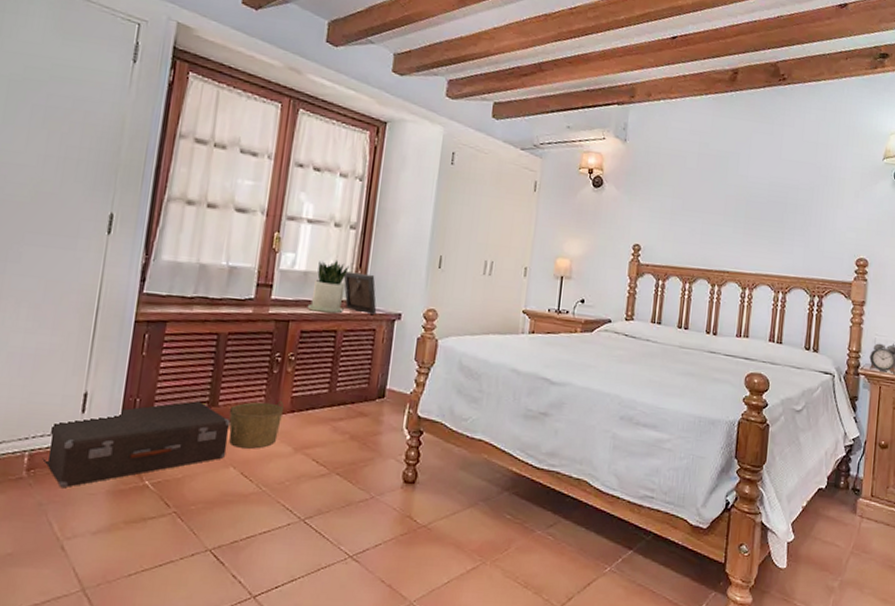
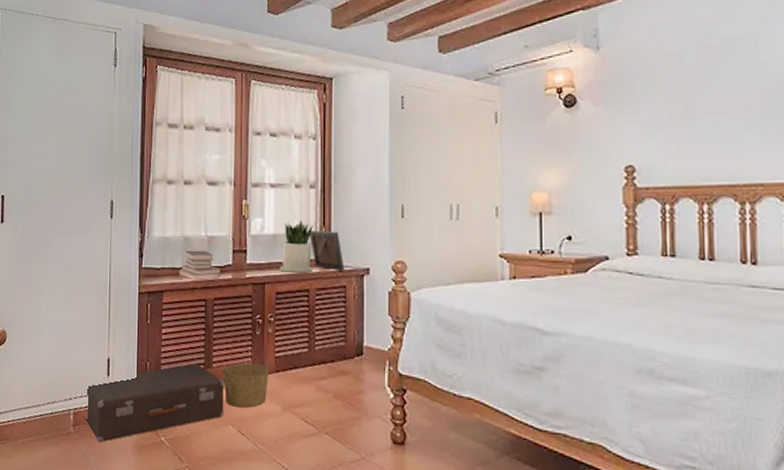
books: none [189,278,241,314] -> present [179,250,221,281]

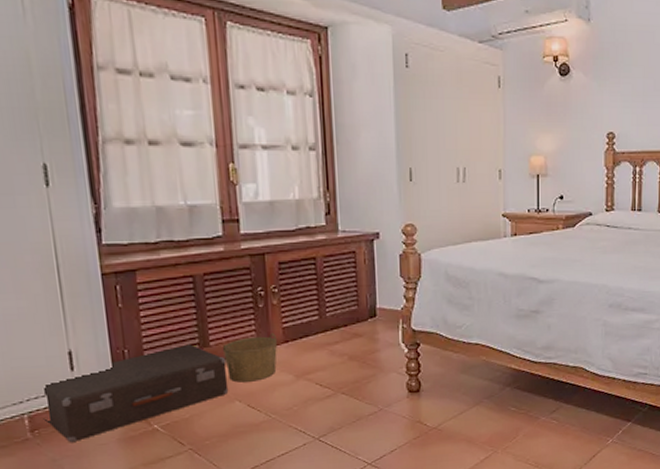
books: present [179,250,221,281] -> none [154,221,210,256]
planter: present [279,220,313,274] -> none [280,185,319,242]
picture frame: present [309,230,345,271] -> none [312,196,353,237]

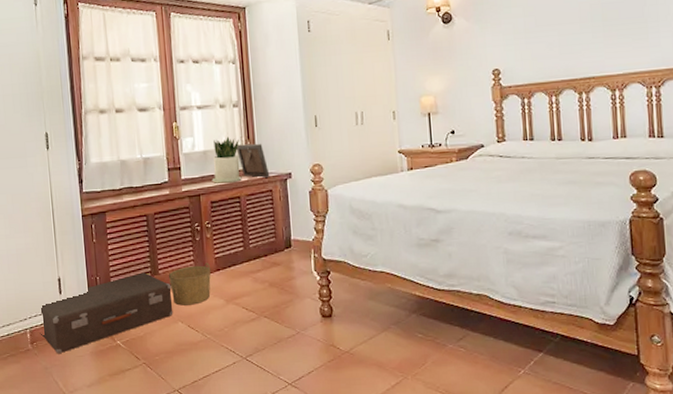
planter: none [280,185,319,242] -> present [212,136,242,185]
picture frame: none [312,196,353,237] -> present [236,143,270,178]

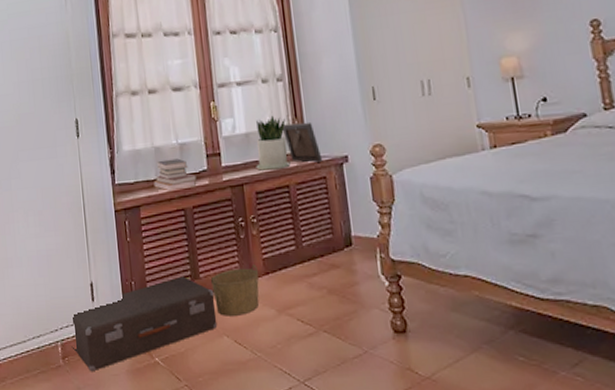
books: none [119,171,159,200] -> present [153,158,197,192]

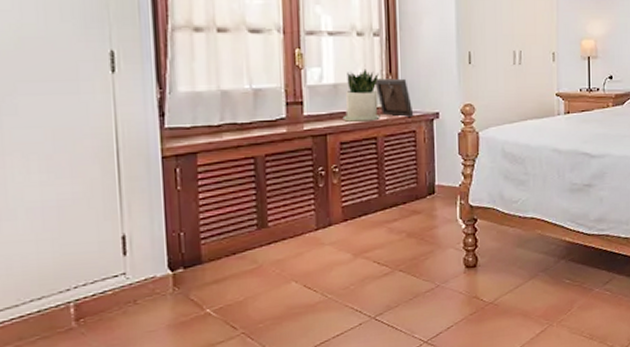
suitcase: present [71,276,218,372] -> none [90,225,285,331]
books: present [153,158,197,192] -> none [217,104,272,138]
basket: present [210,264,259,316] -> none [280,212,337,263]

